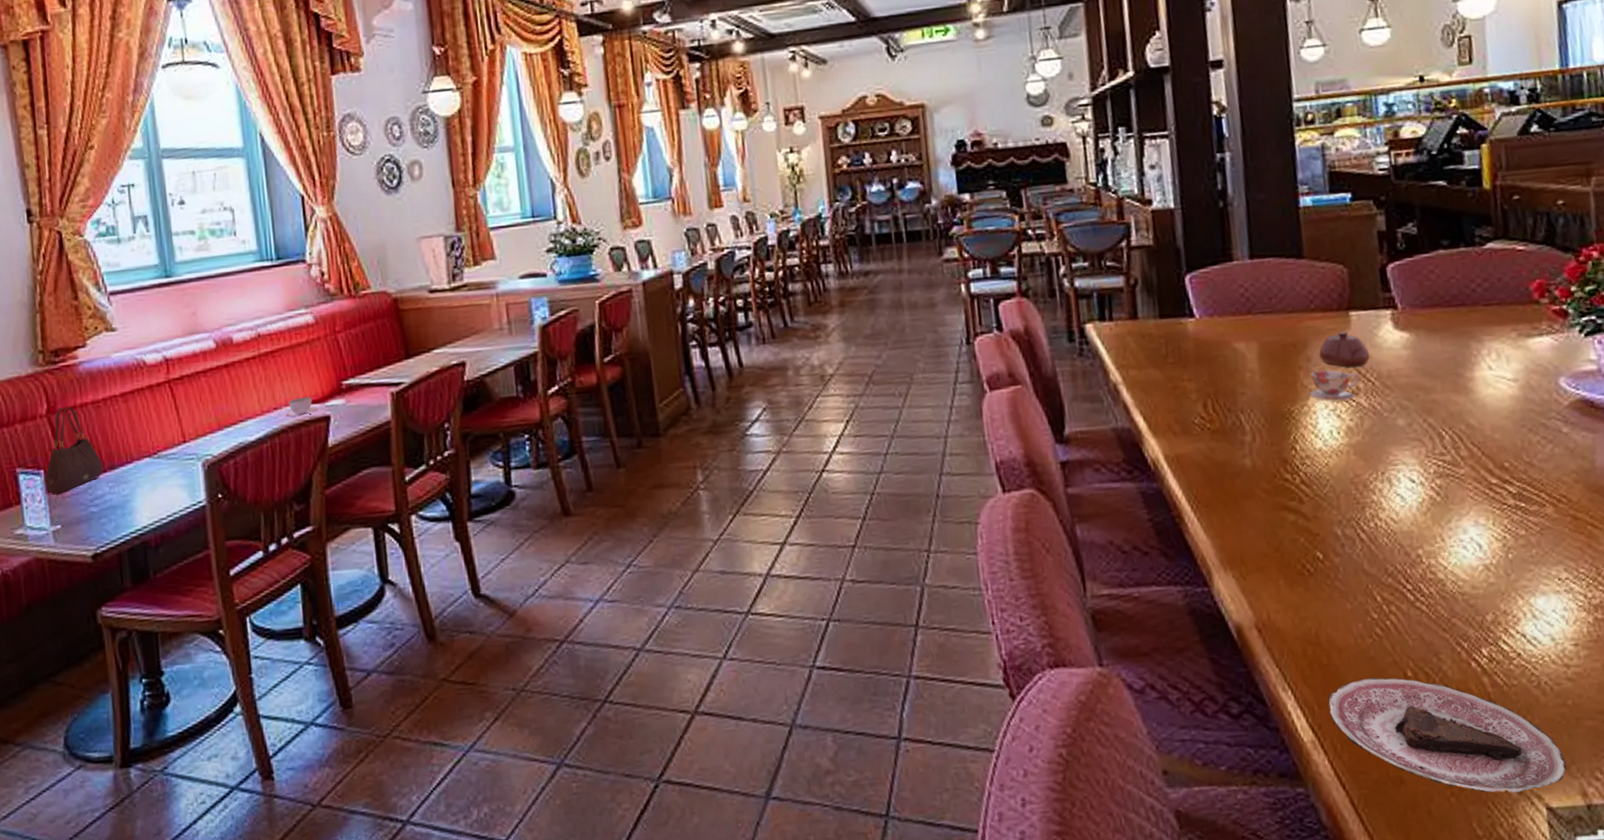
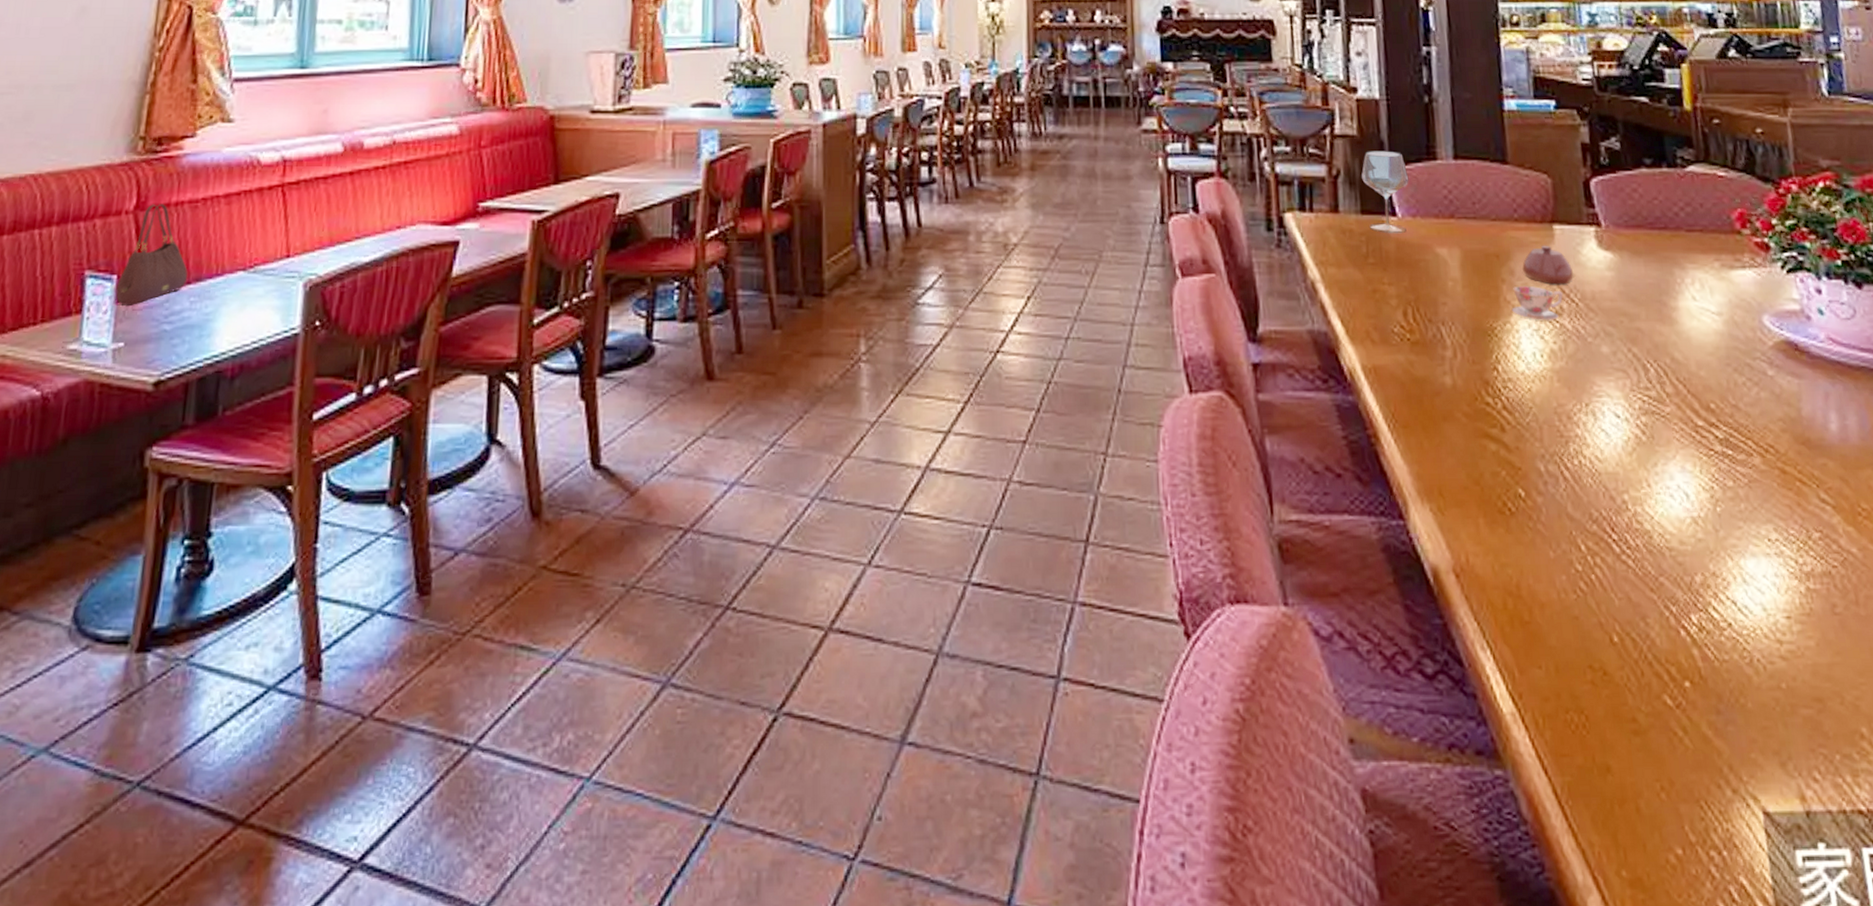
teacup: present [285,396,318,417] -> none [409,217,447,238]
wine glass: none [1159,257,1206,335] -> present [1361,151,1409,234]
cake slice: present [1328,677,1567,793] -> none [1529,640,1783,791]

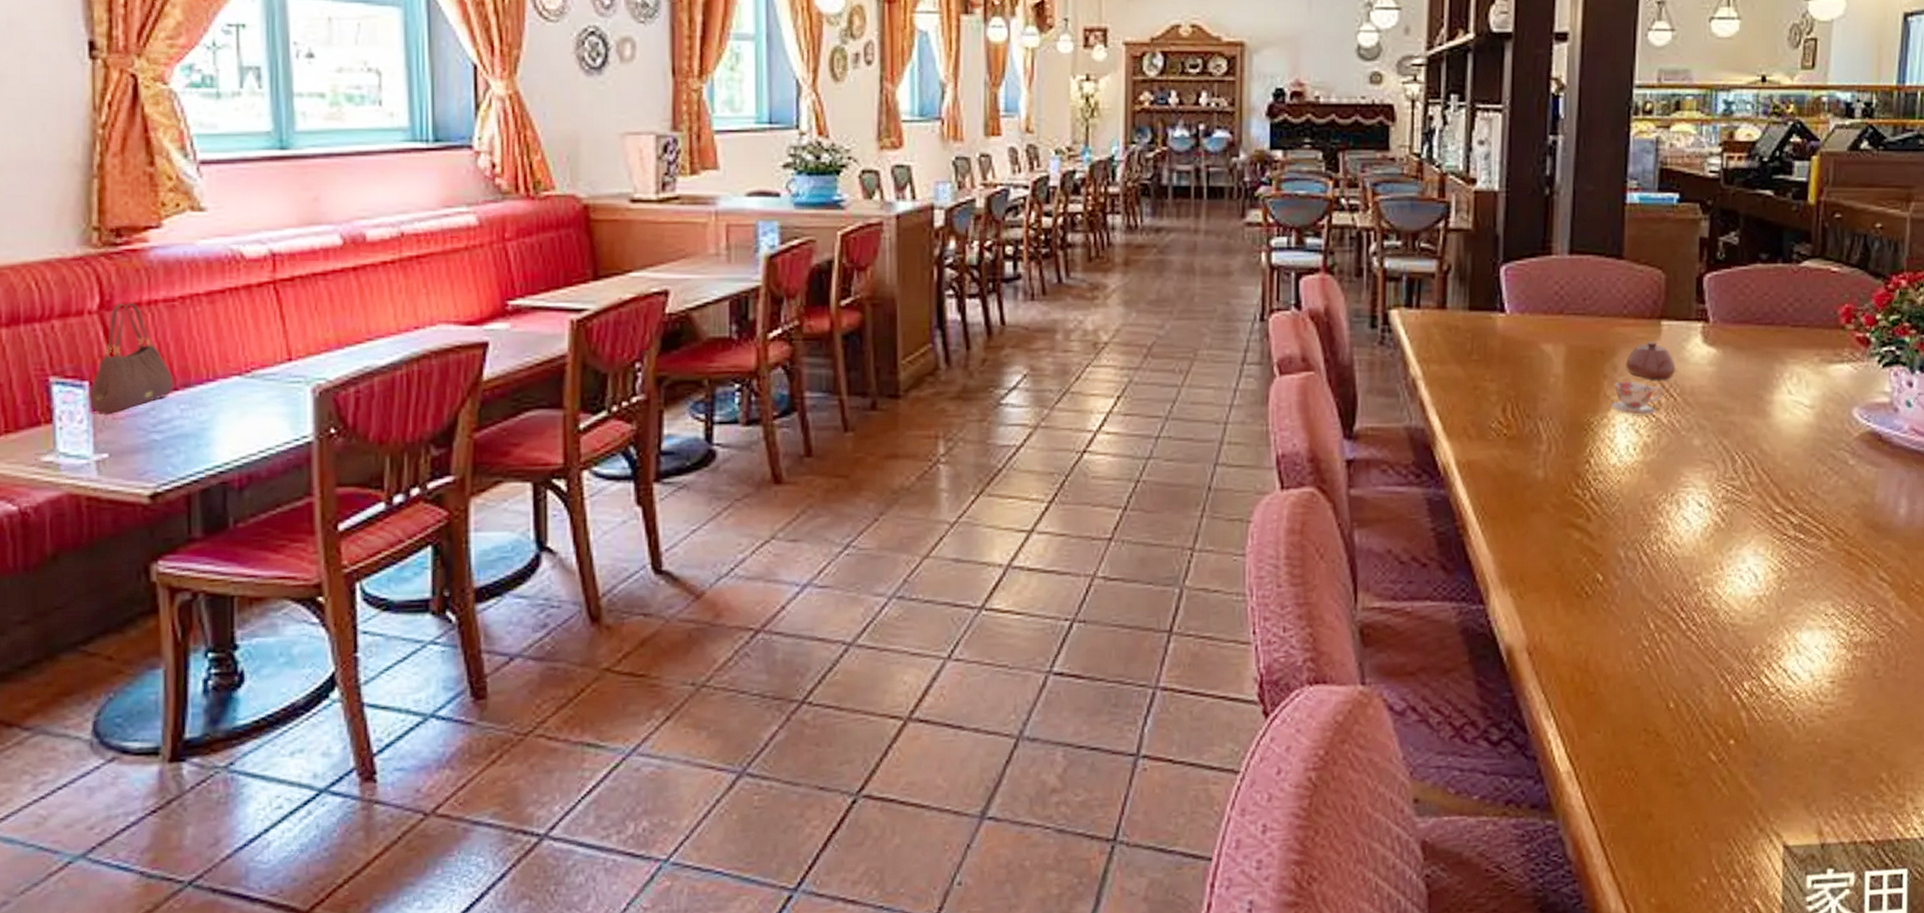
wine glass: present [1361,151,1409,234] -> none [1473,245,1521,331]

